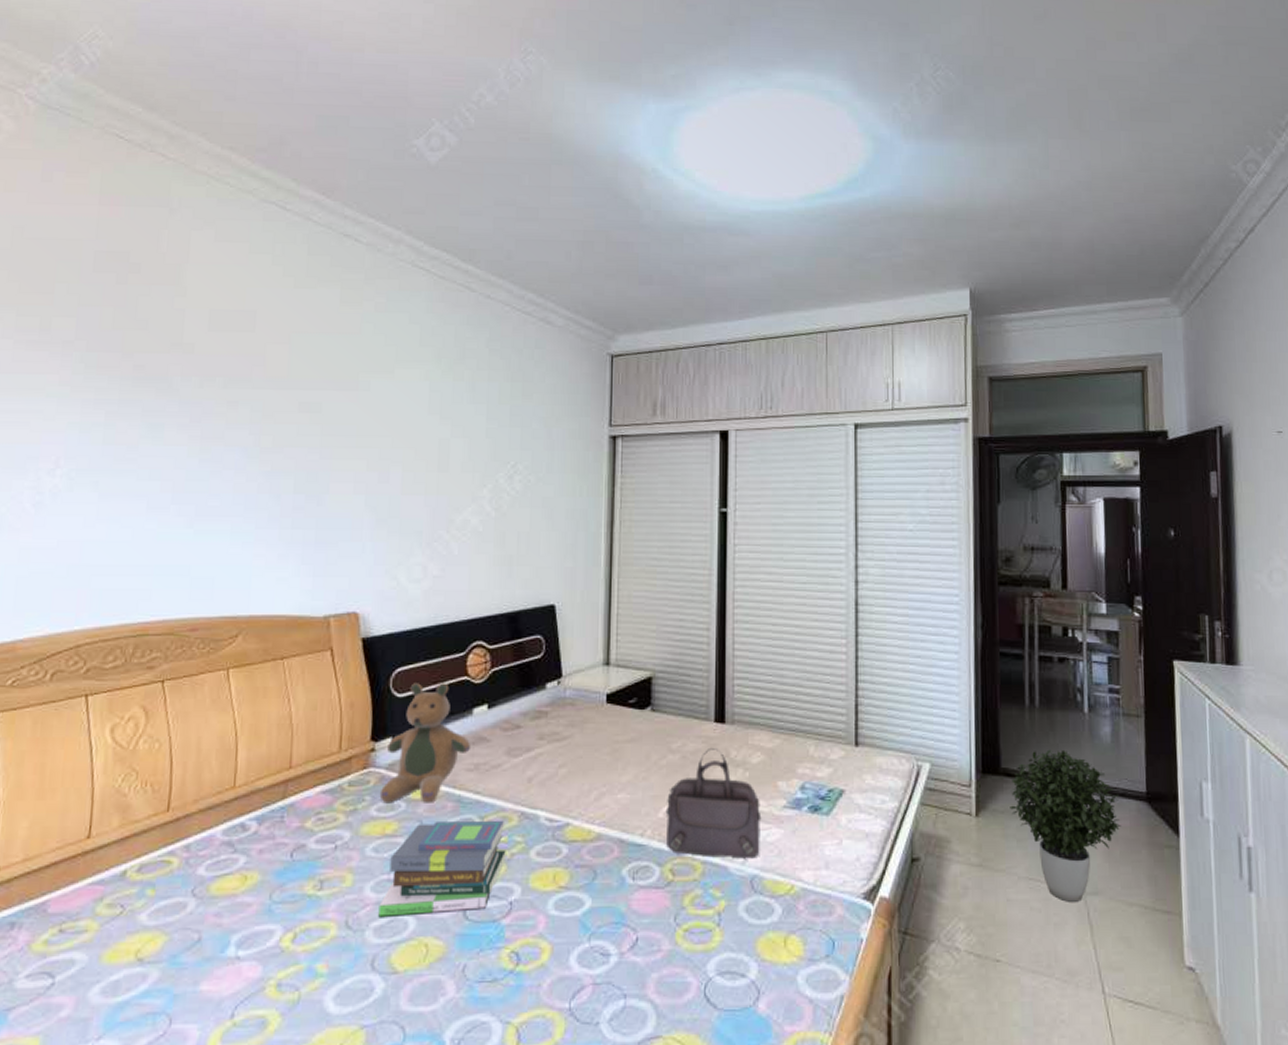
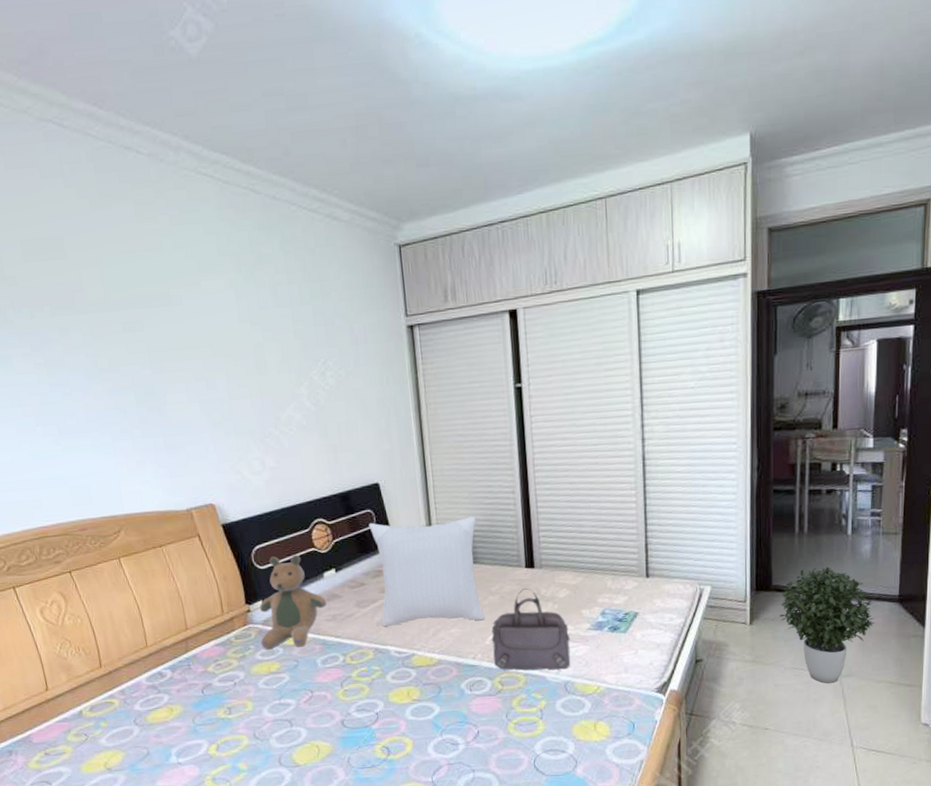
books: present [378,820,506,918] -> none [276,655,368,731]
pillow: none [532,651,661,786] -> present [368,516,485,627]

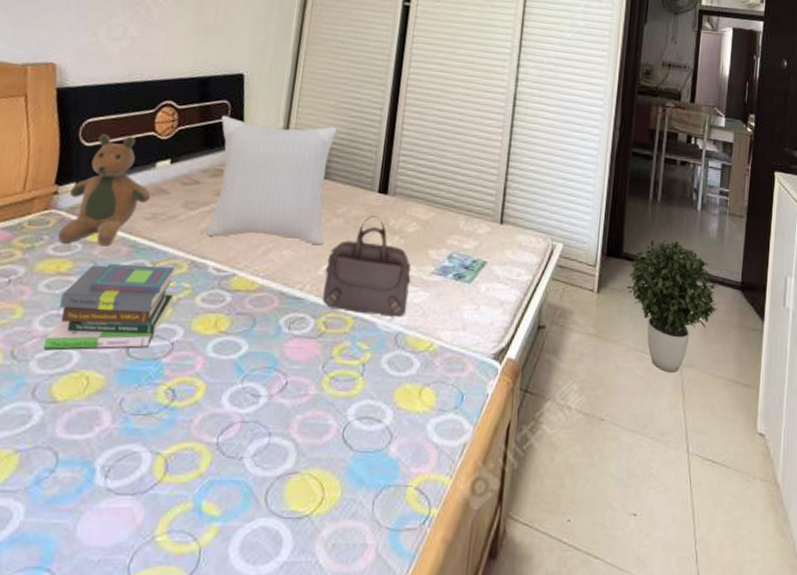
books: none [276,655,368,731] -> present [44,264,175,351]

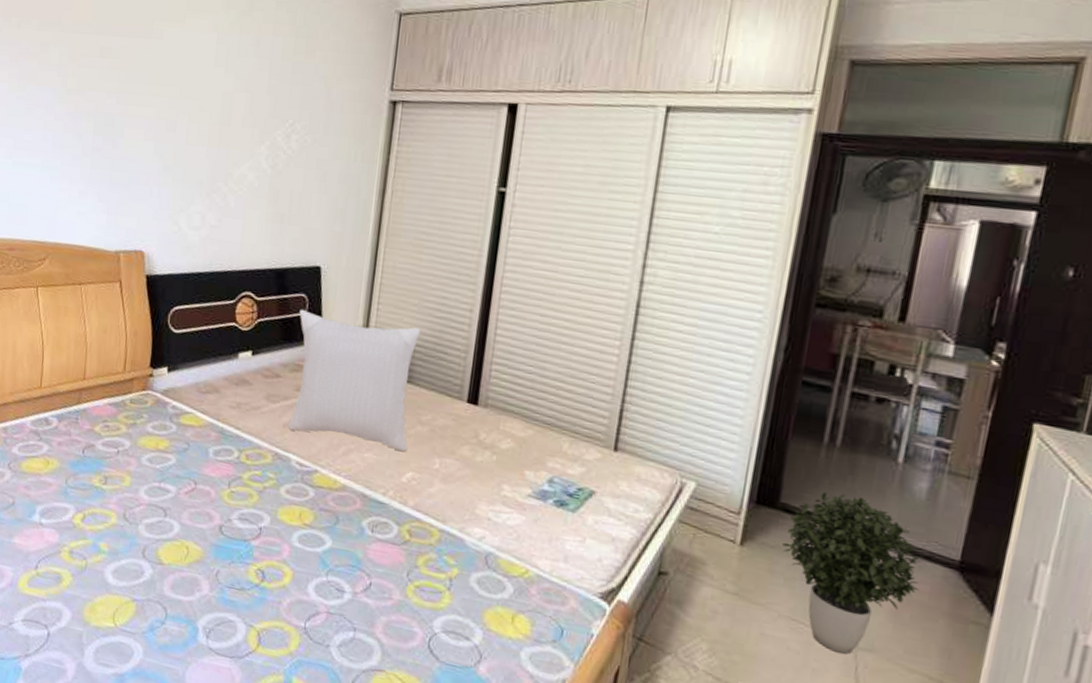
books: present [44,264,175,351] -> none [150,445,259,530]
teddy bear: present [57,134,151,247] -> none [155,322,235,430]
handbag: present [322,215,412,317] -> none [406,426,505,537]

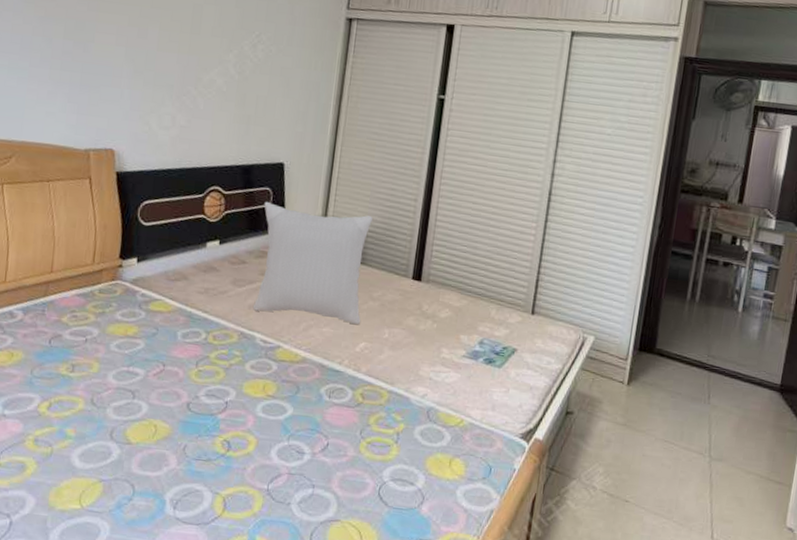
potted plant: present [782,492,924,654] -> none [658,338,756,465]

